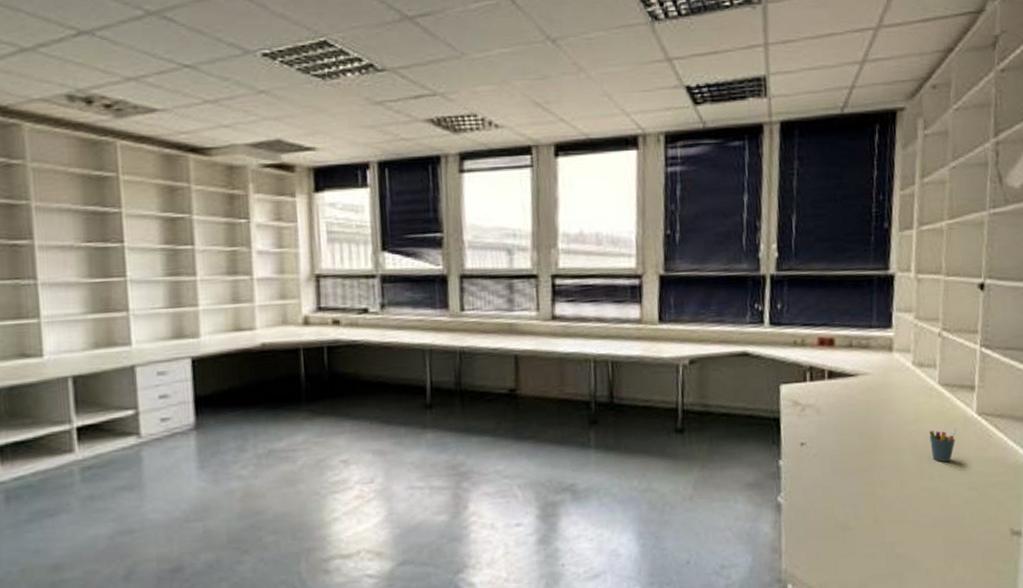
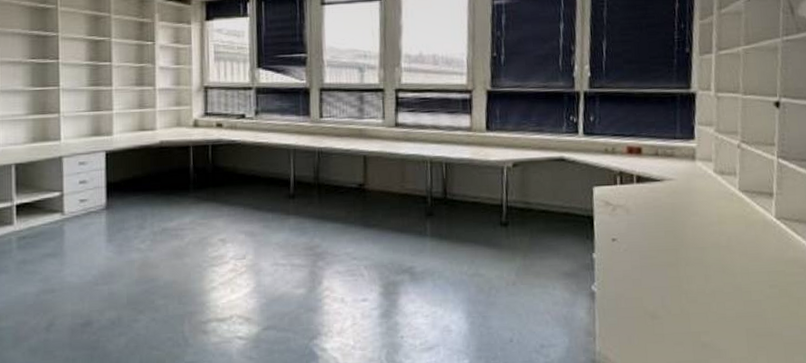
pen holder: present [928,427,957,462] -> none [730,230,757,261]

